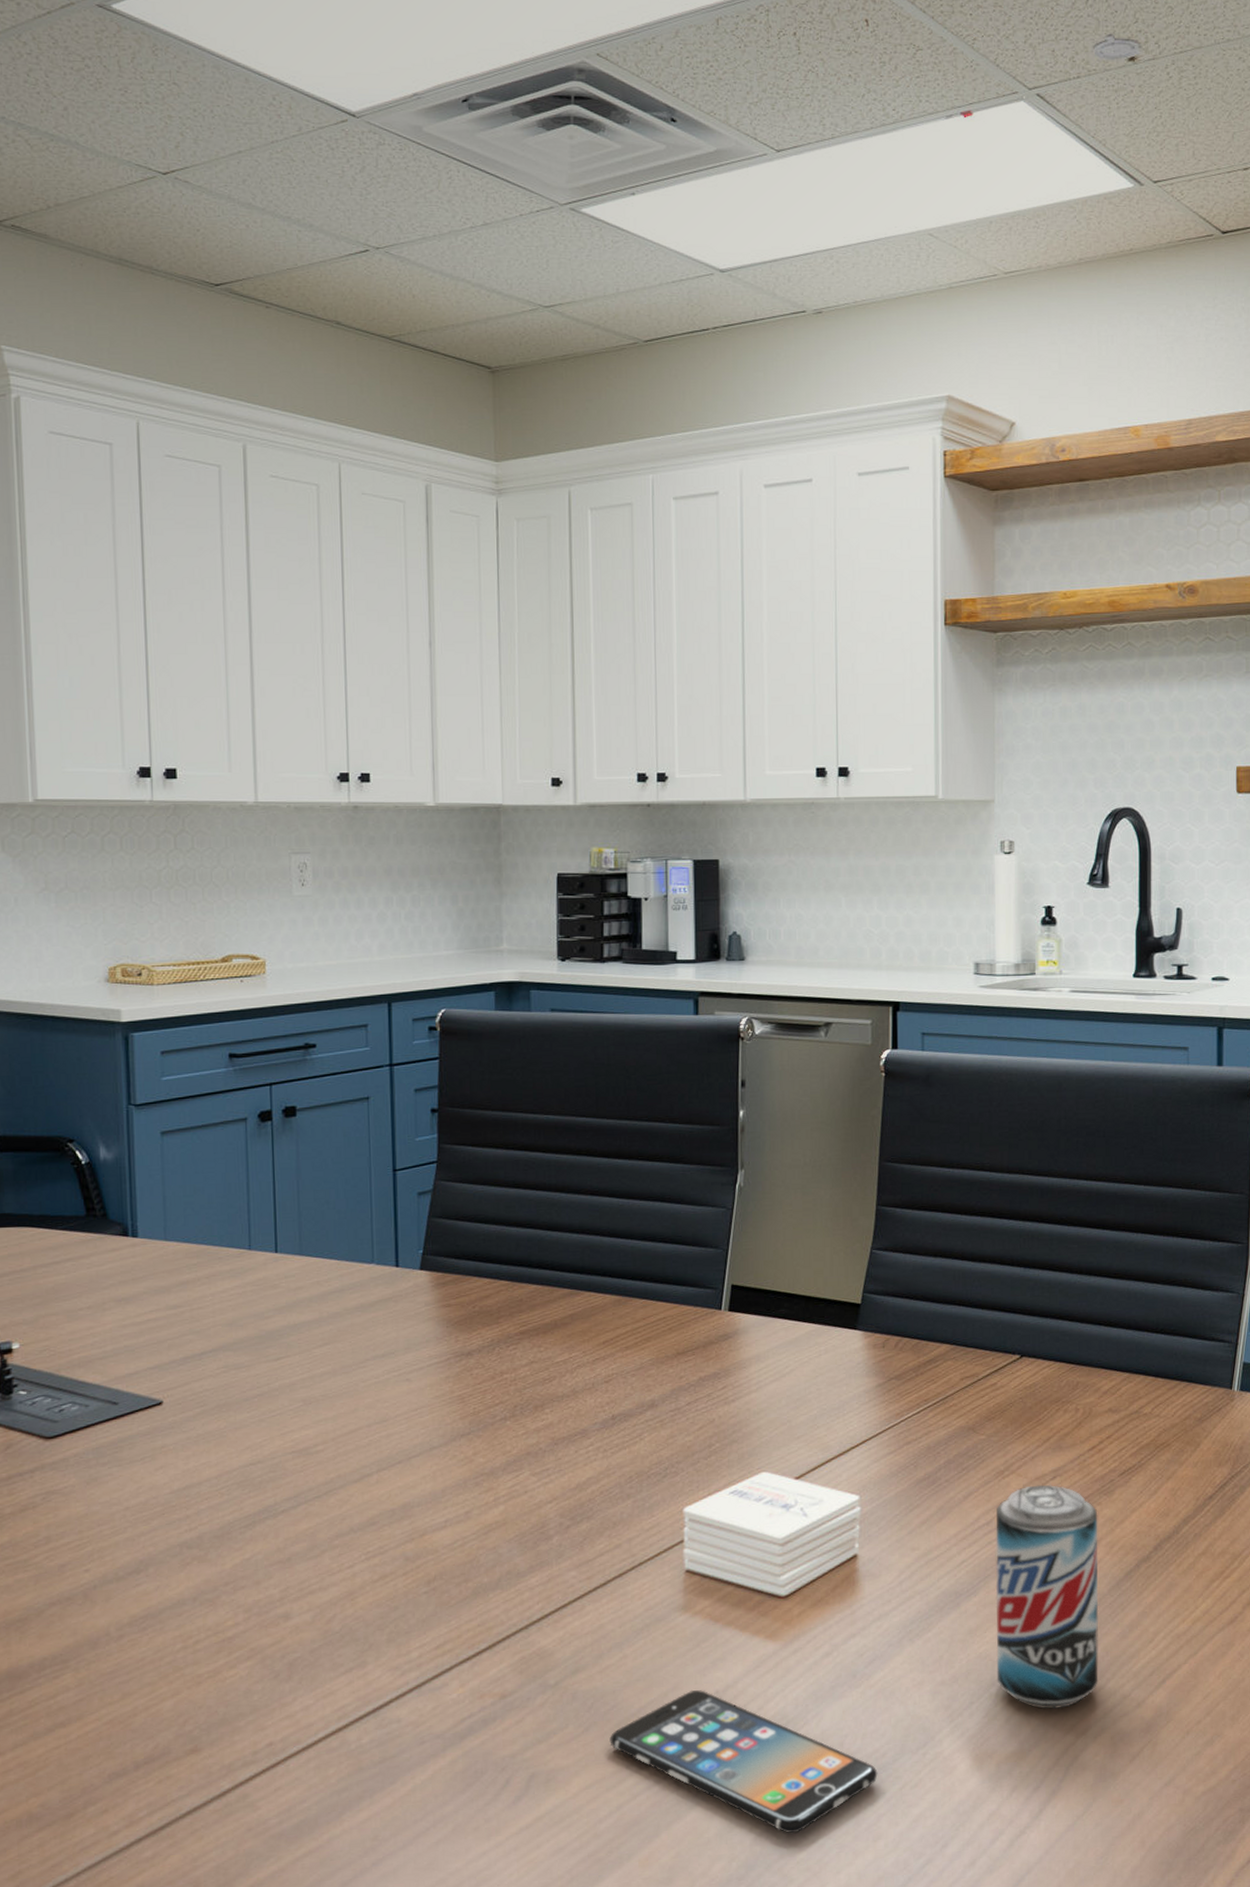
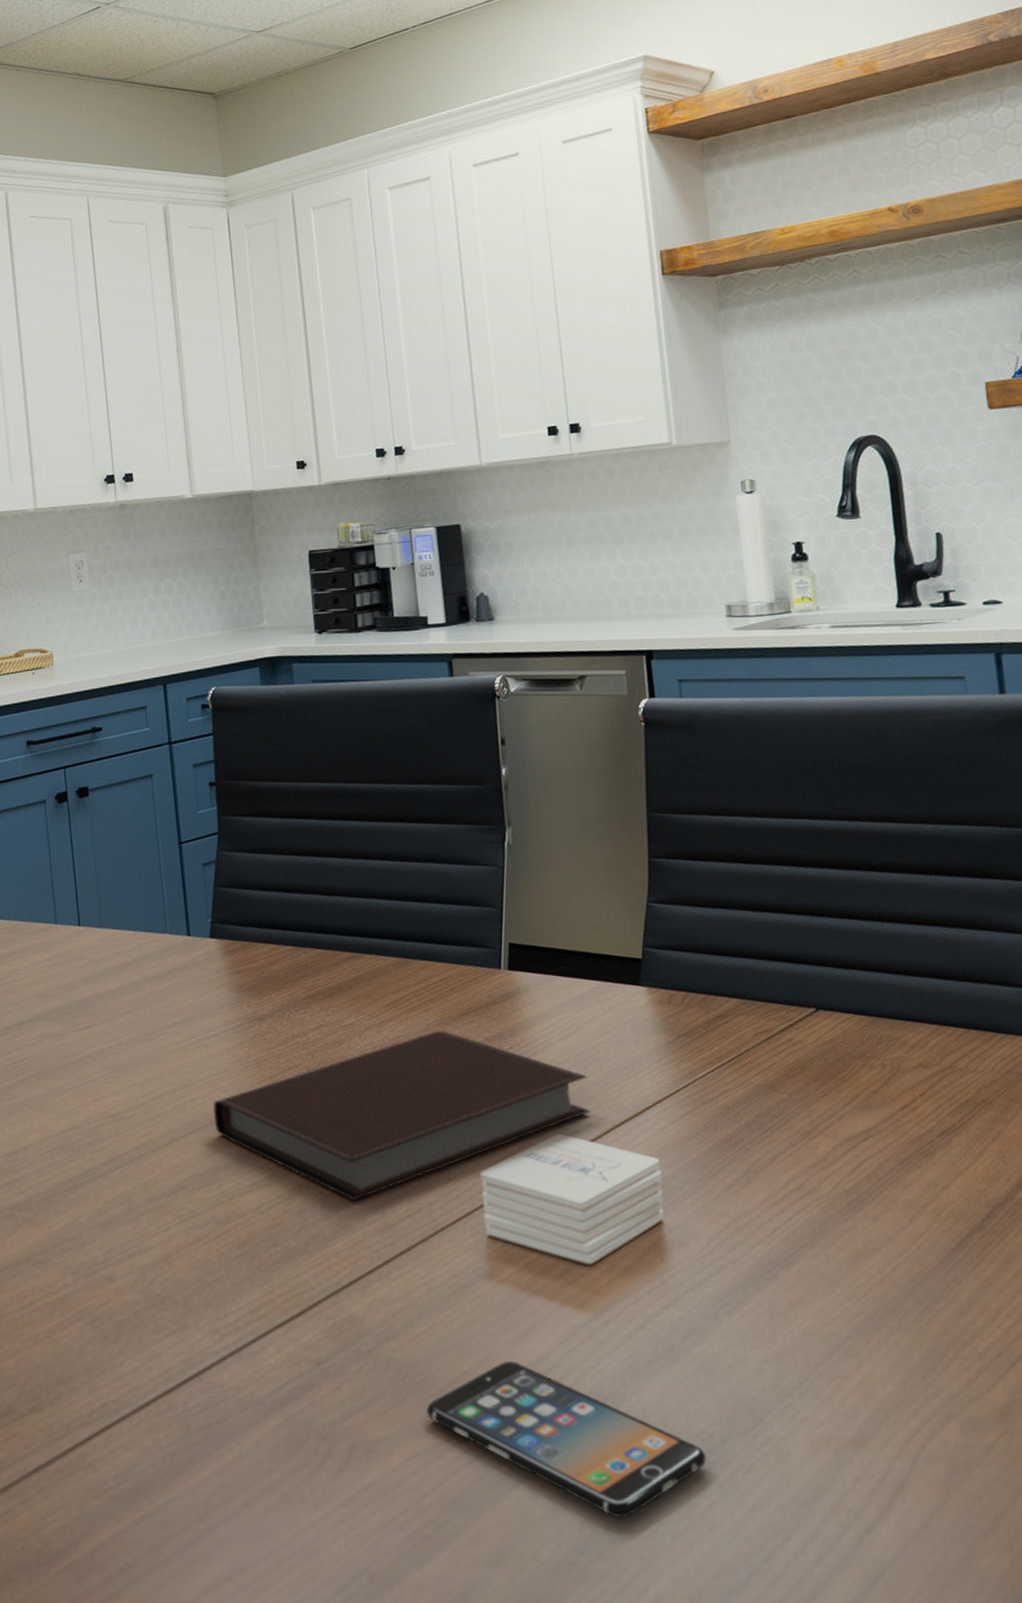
notebook: none [411,1368,798,1537] -> present [213,1030,591,1201]
beer can: present [995,1484,1099,1710] -> none [806,1146,940,1392]

